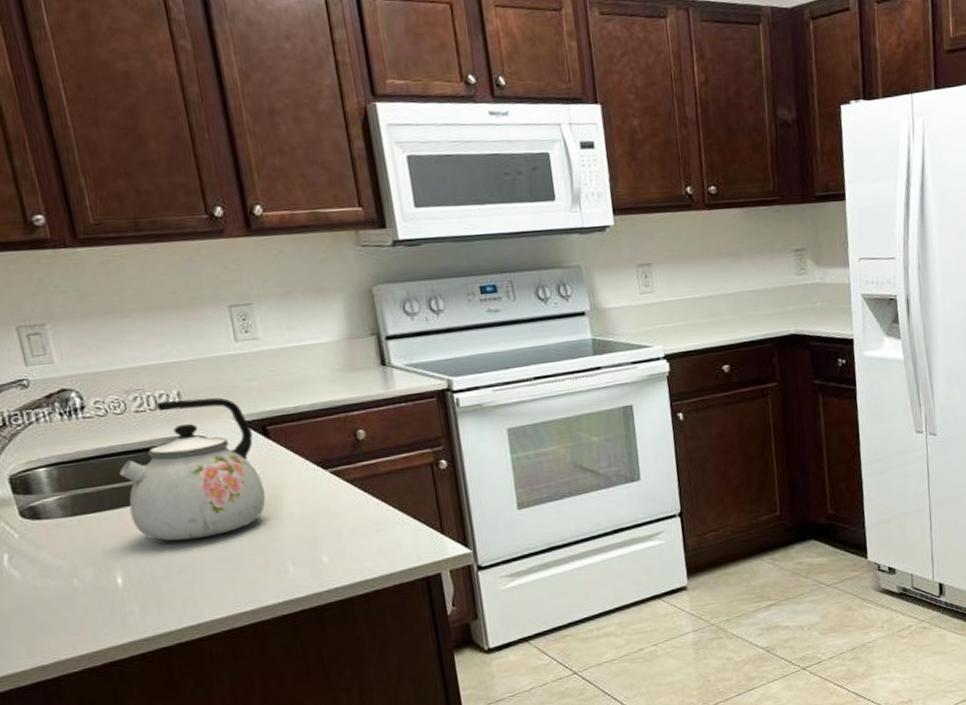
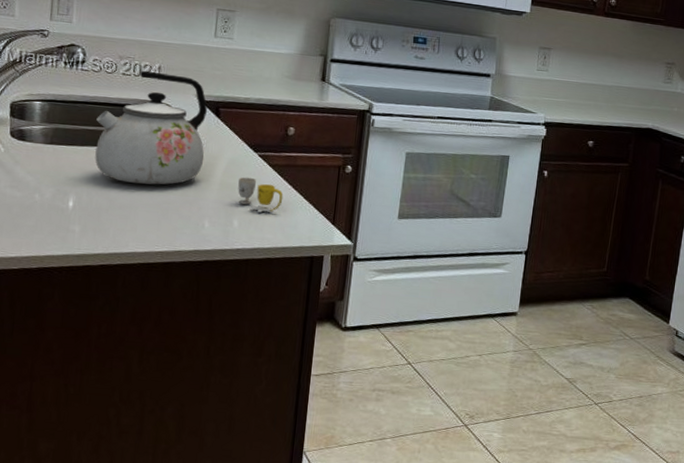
mug: none [314,500,374,540] -> present [238,177,284,213]

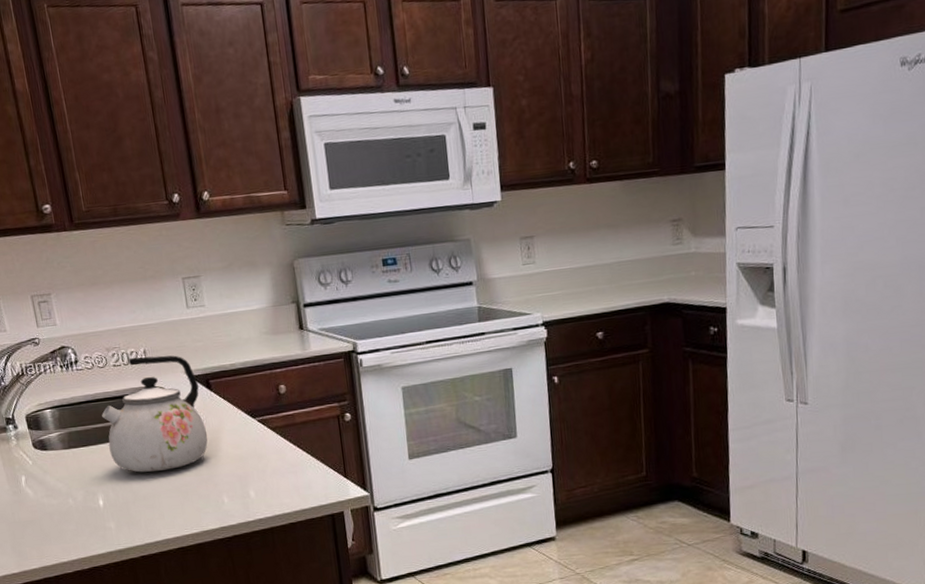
mug: present [238,177,284,213] -> none [244,444,291,479]

